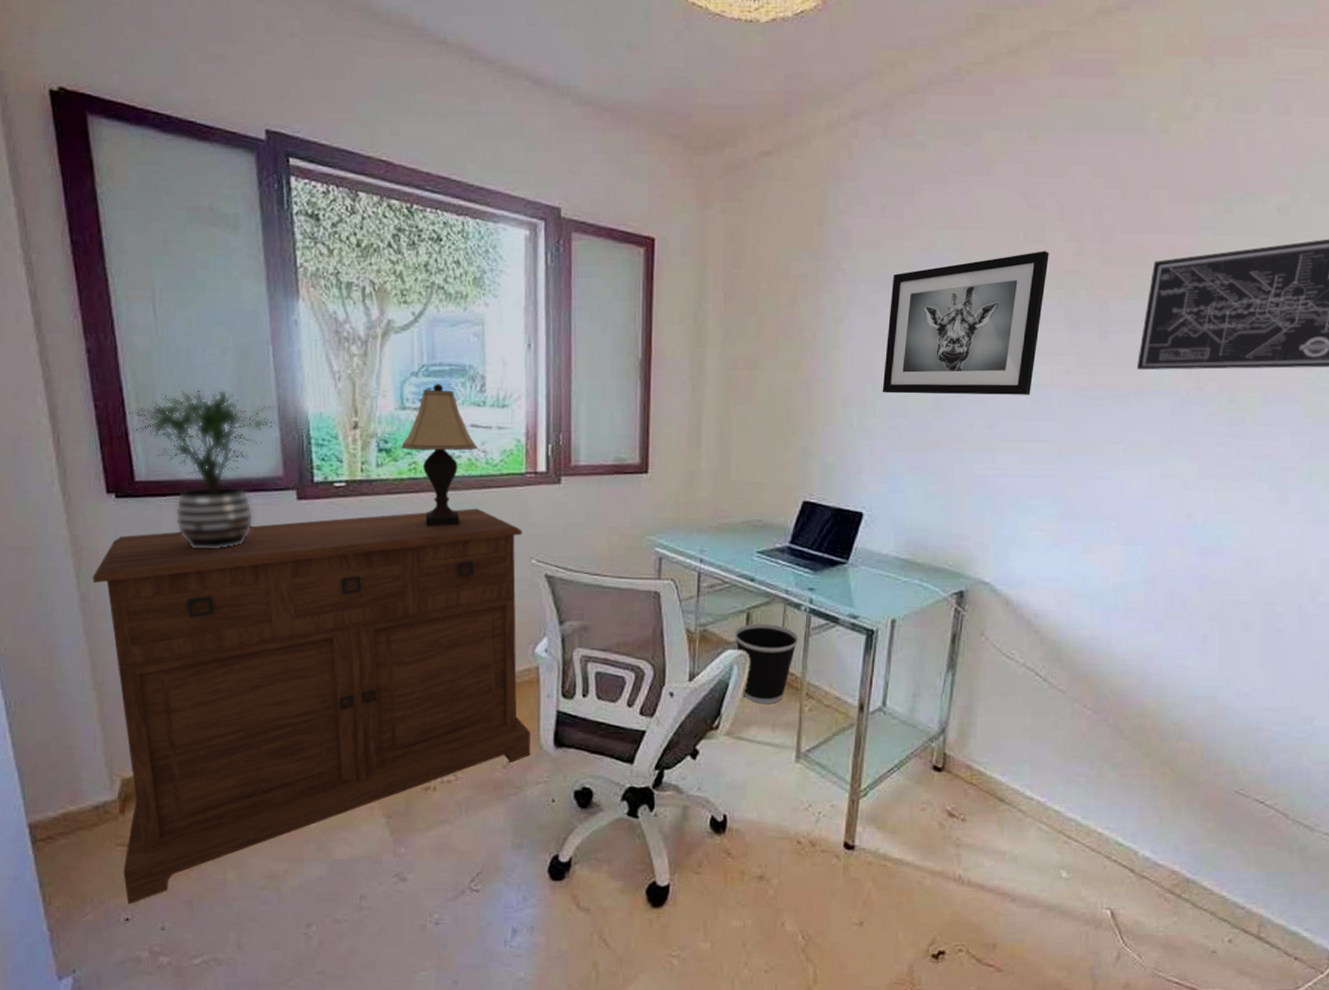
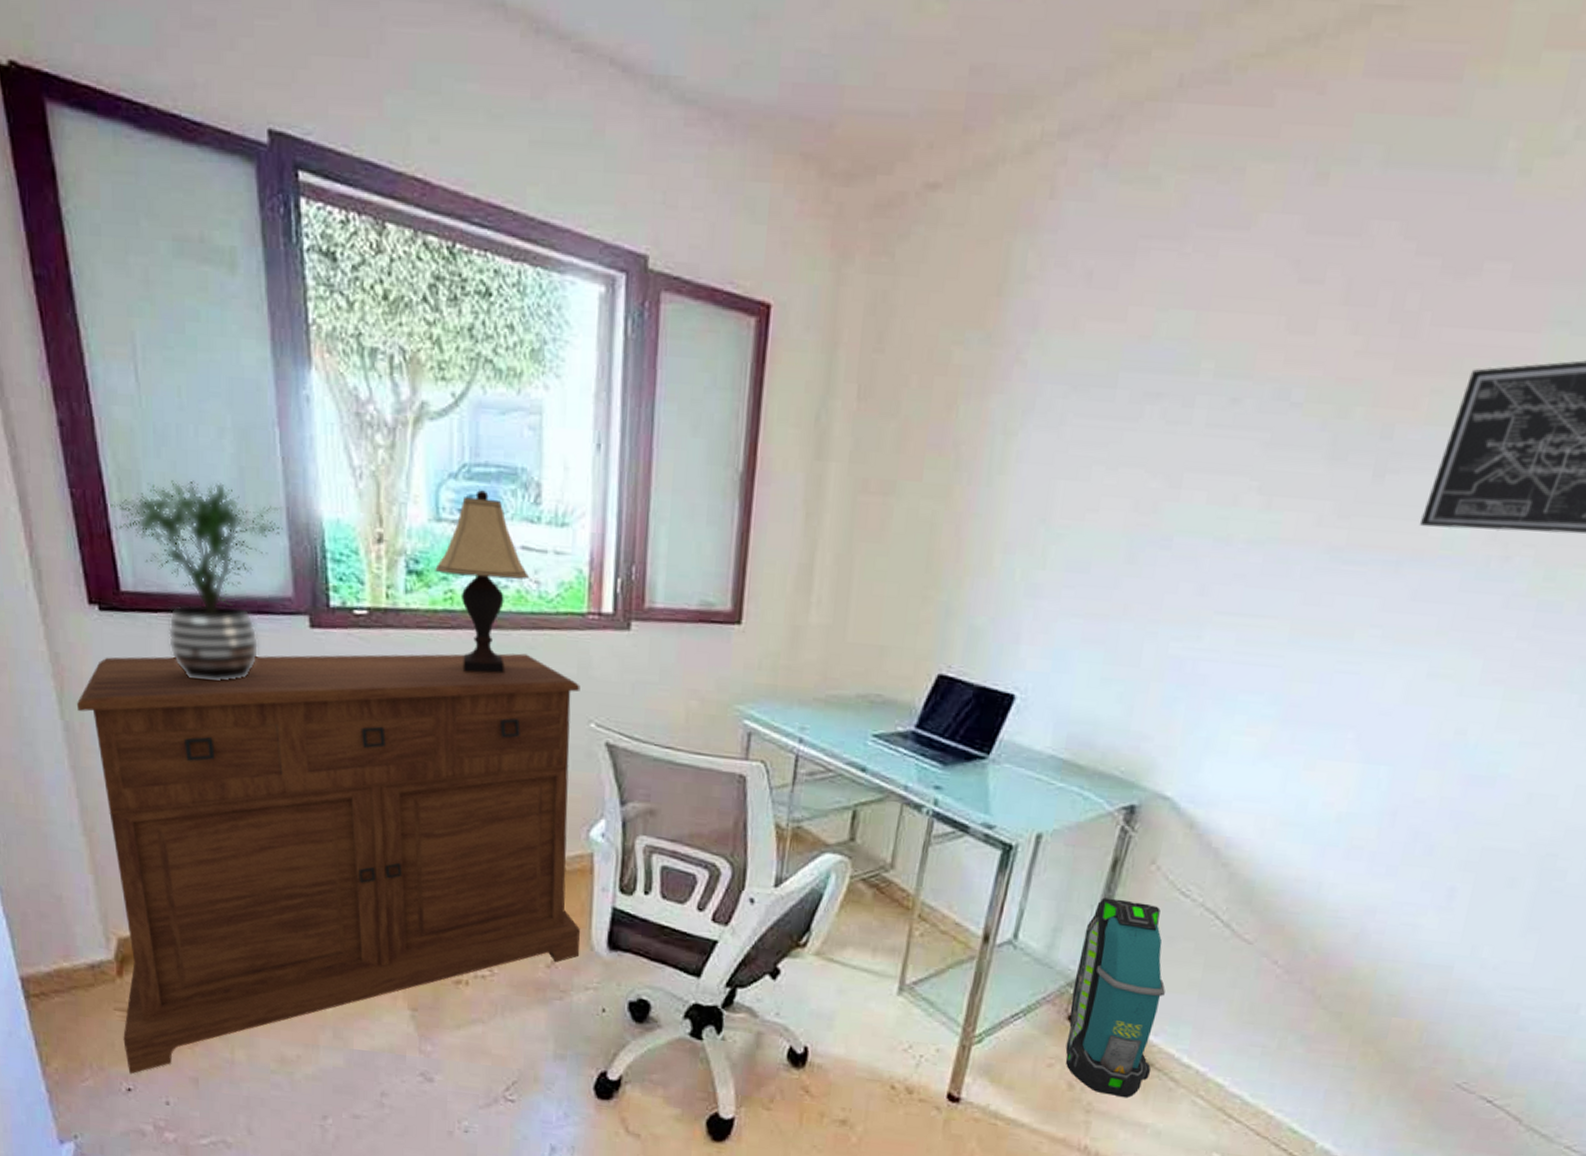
wastebasket: present [734,623,799,705] -> none [834,824,916,924]
wall art: present [882,251,1049,395] -> none [1058,347,1320,553]
backpack: none [933,666,1005,831] -> present [1065,897,1166,1098]

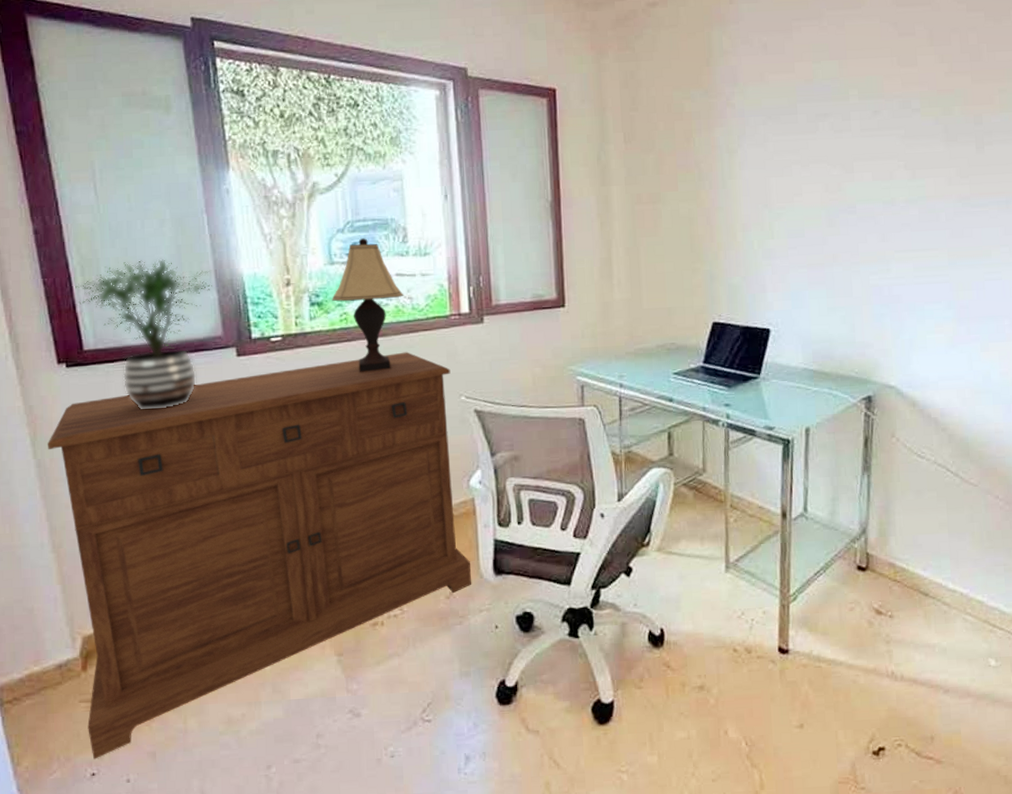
backpack: present [1065,897,1166,1098] -> none [855,467,928,626]

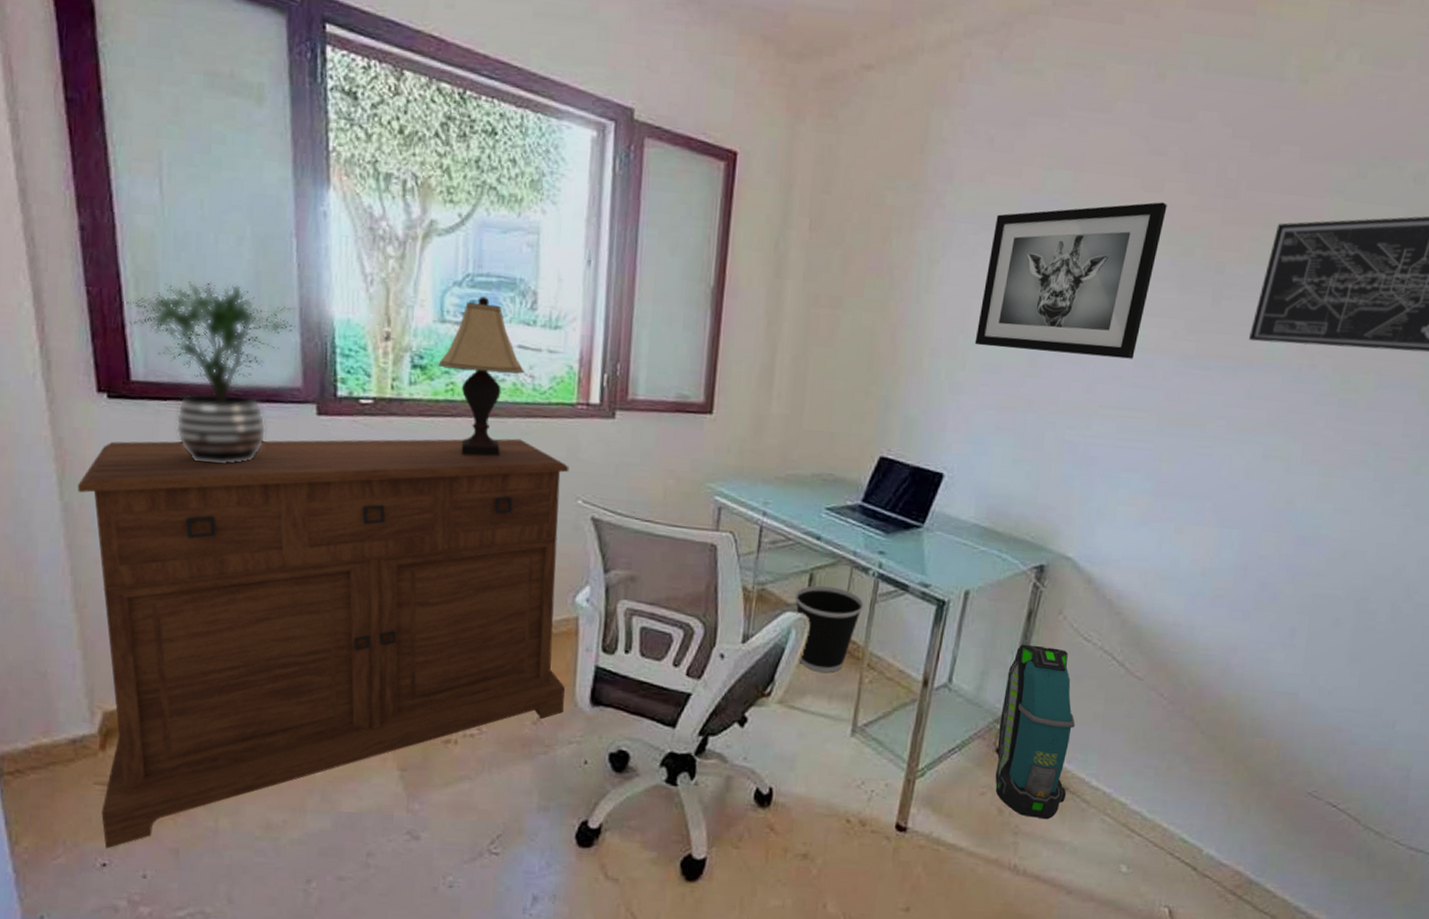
wastebasket: none [657,440,719,519] -> present [794,585,864,673]
wall art: none [778,73,923,216] -> present [974,202,1167,359]
backpack: none [855,467,928,626] -> present [995,644,1075,820]

